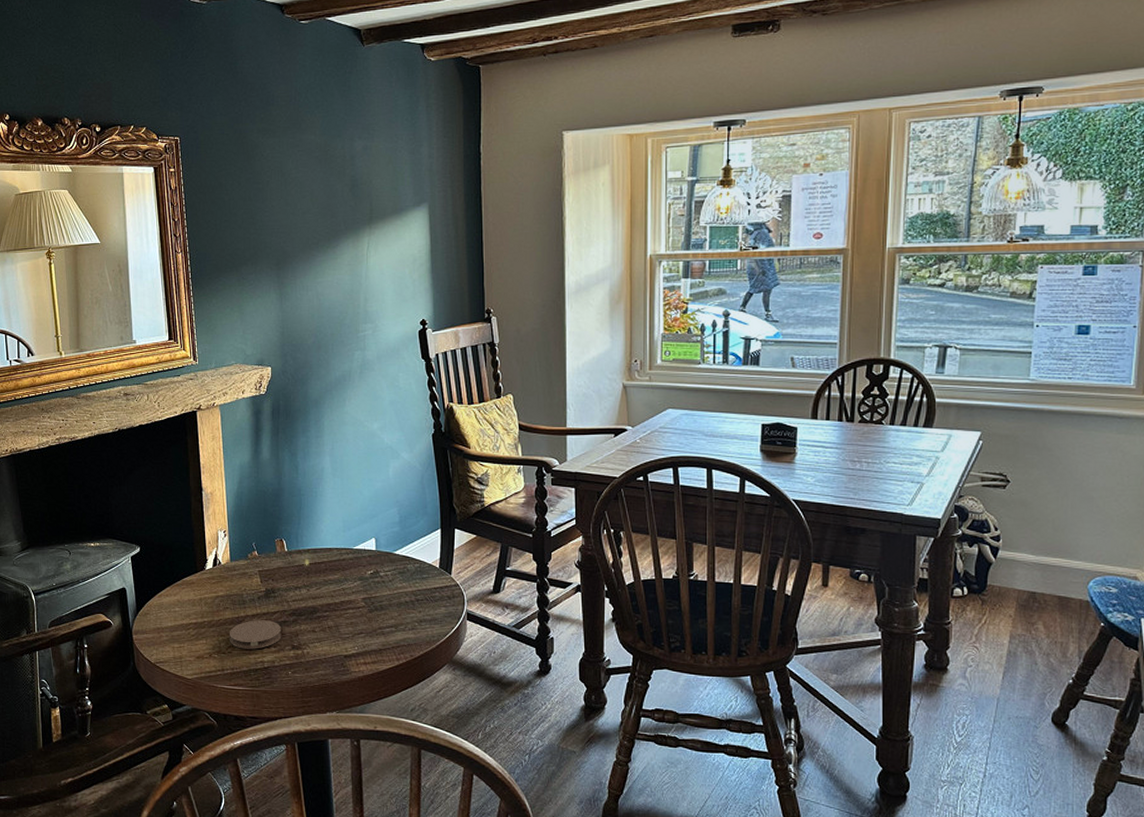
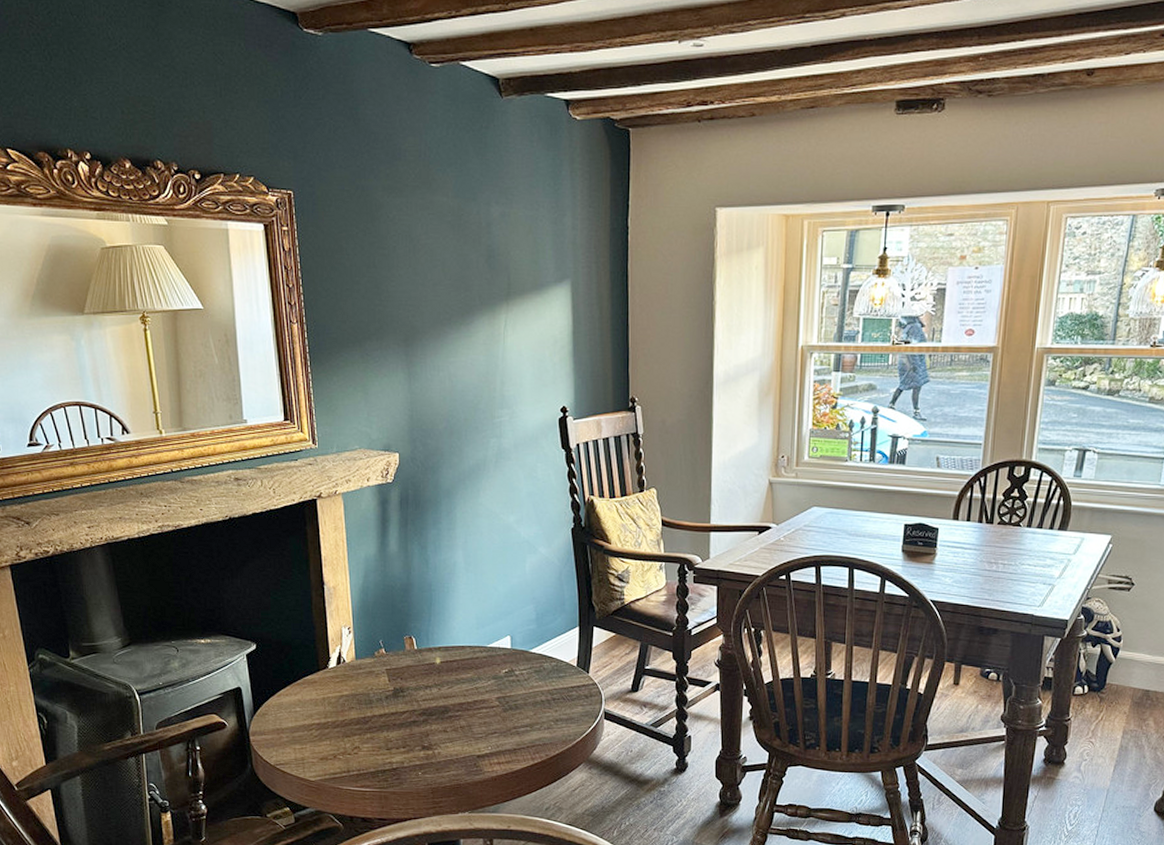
coaster: present [229,620,282,649] -> none [354,720,411,750]

